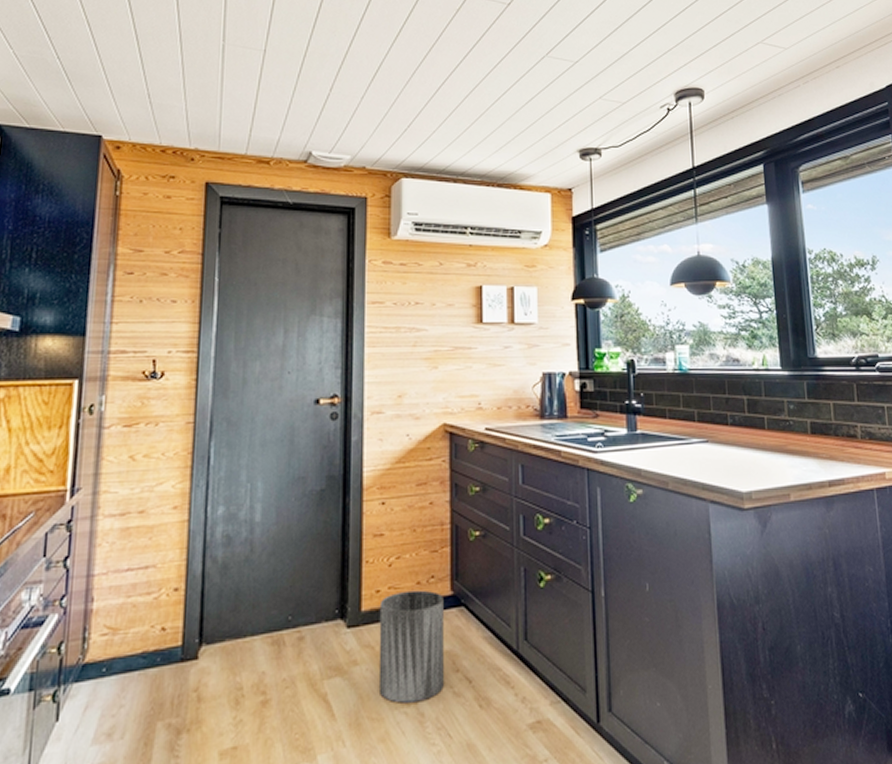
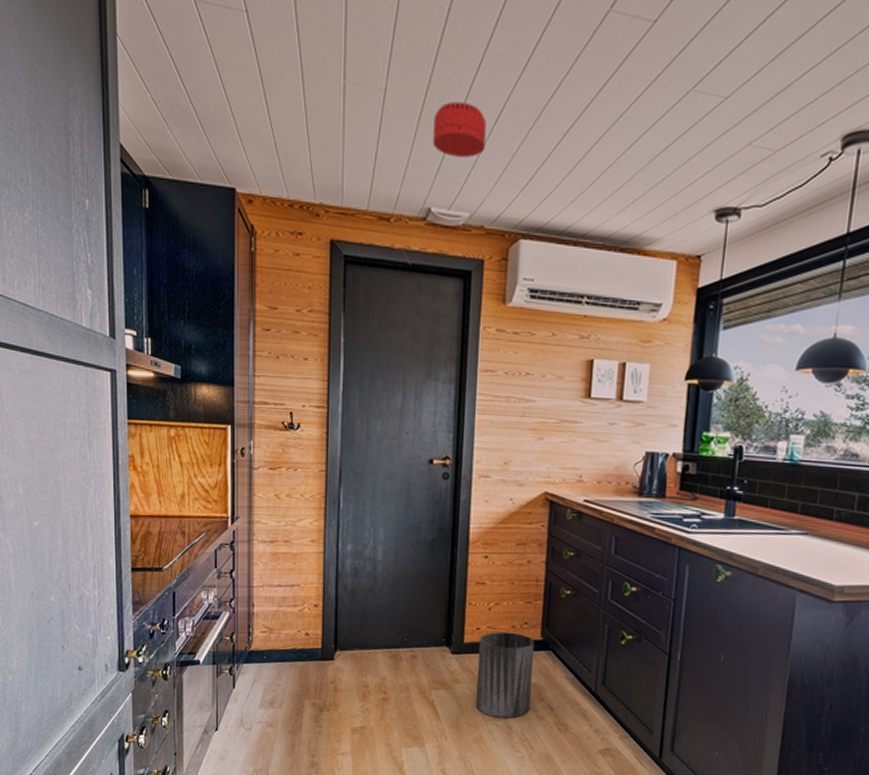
smoke detector: none [313,61,364,108] -> present [433,102,487,157]

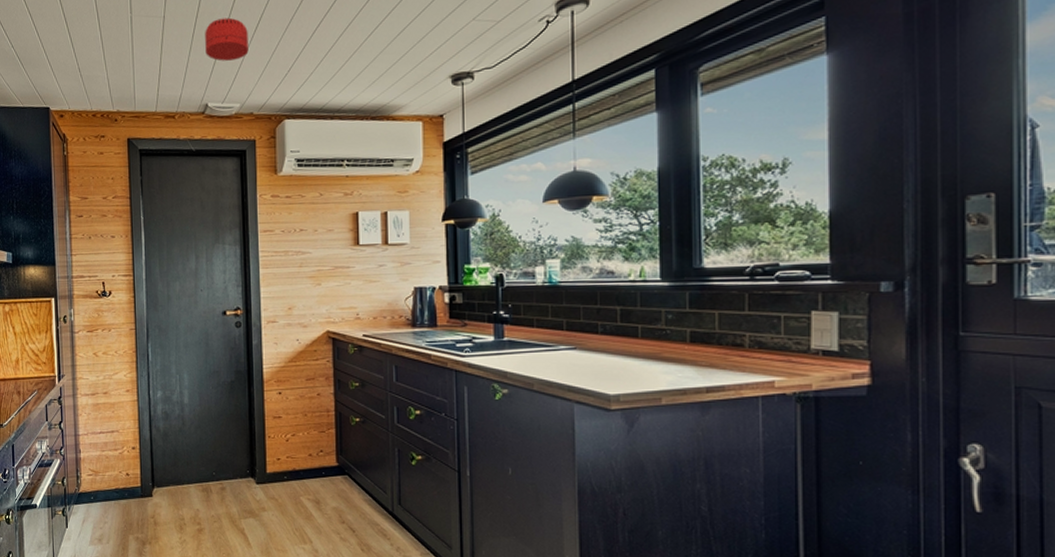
trash can: present [475,631,534,719] -> none [280,460,333,542]

